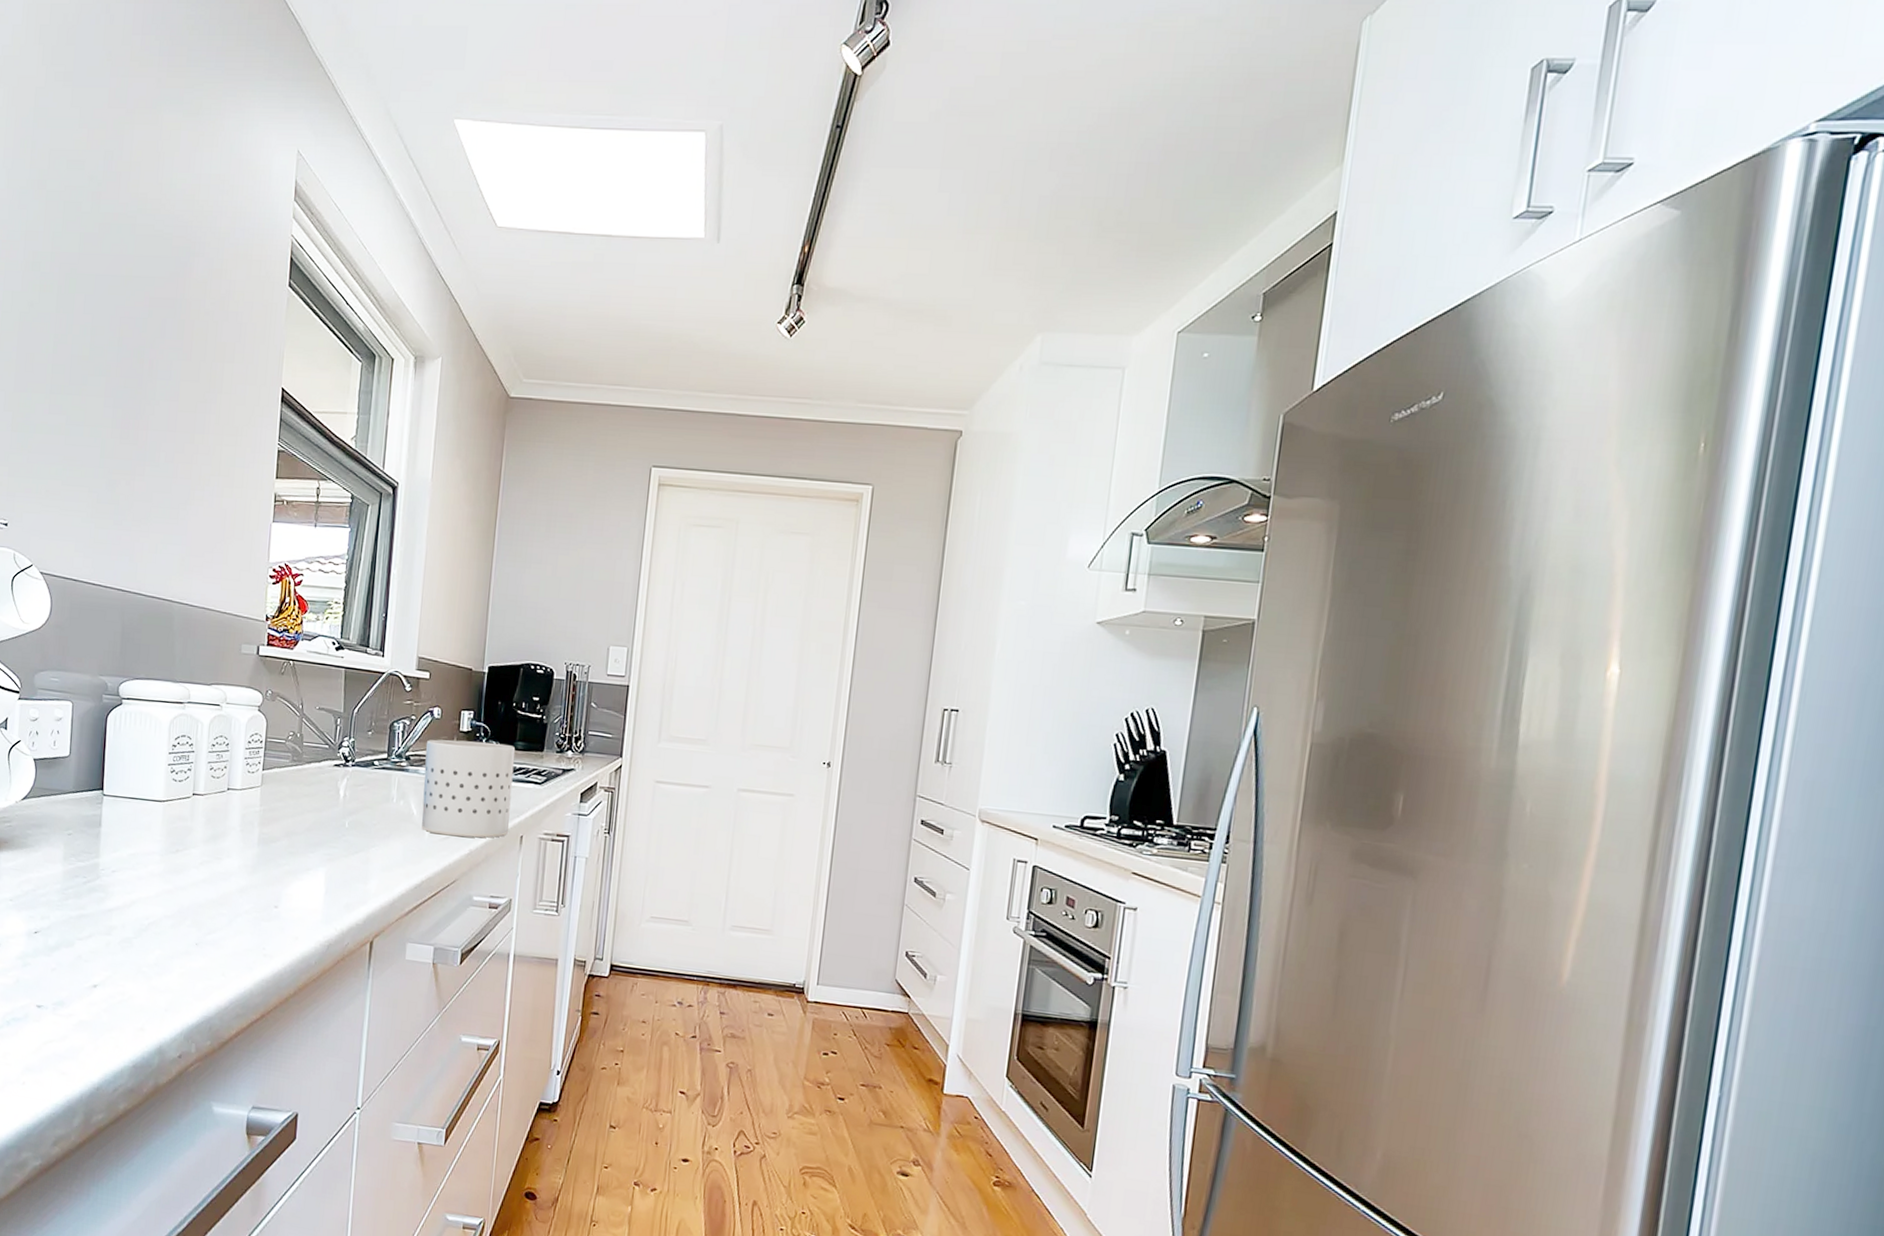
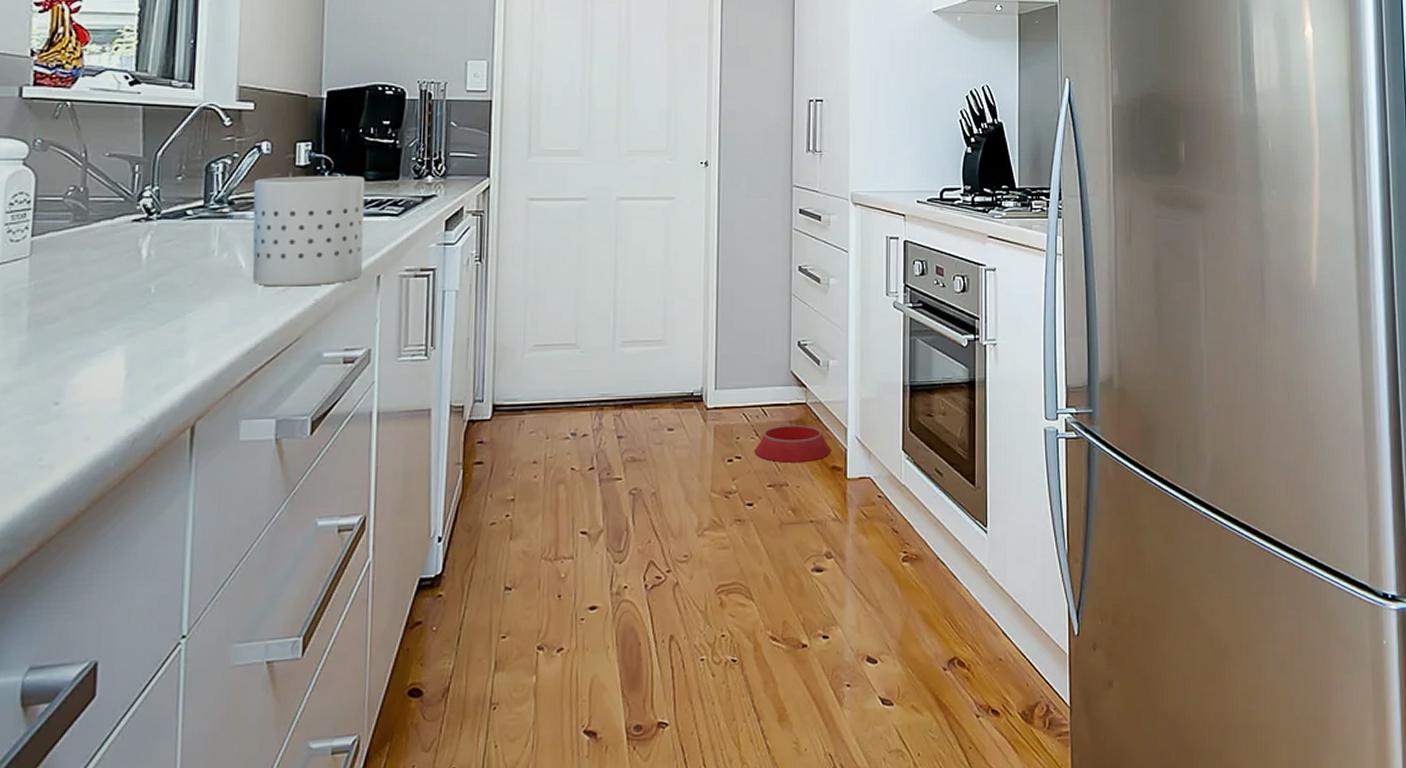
pet bowl: none [850,1029,930,1071] -> present [754,424,832,463]

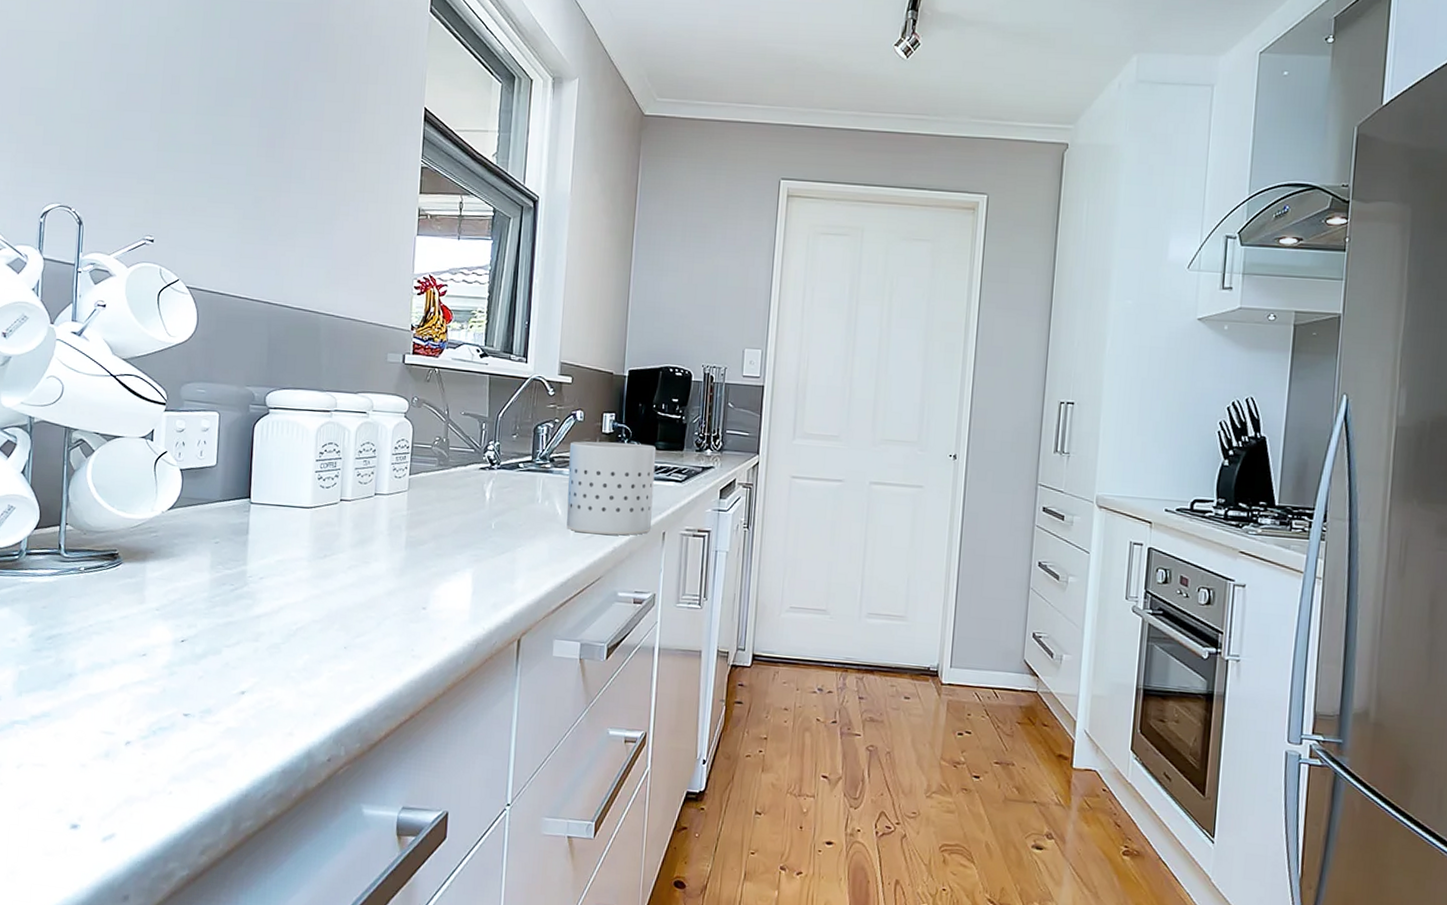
pet bowl: present [754,424,832,463] -> none [983,708,1059,747]

